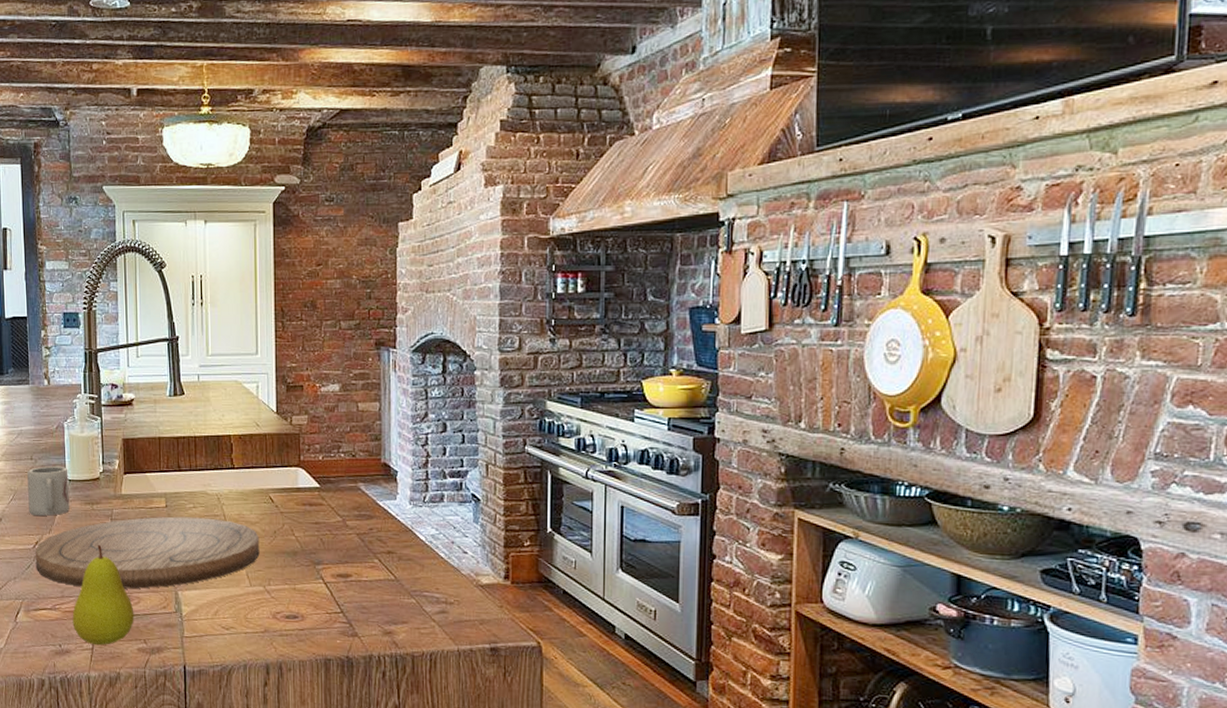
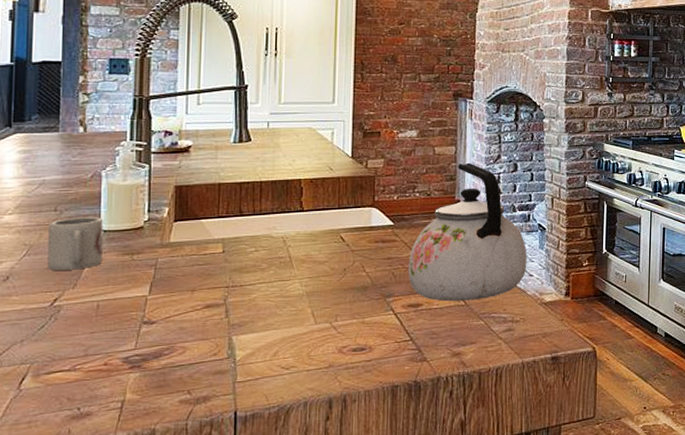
cutting board: present [35,516,260,589] -> none [52,260,328,342]
fruit: present [72,544,134,646] -> none [97,295,178,403]
kettle: none [336,421,460,576] -> present [408,163,527,301]

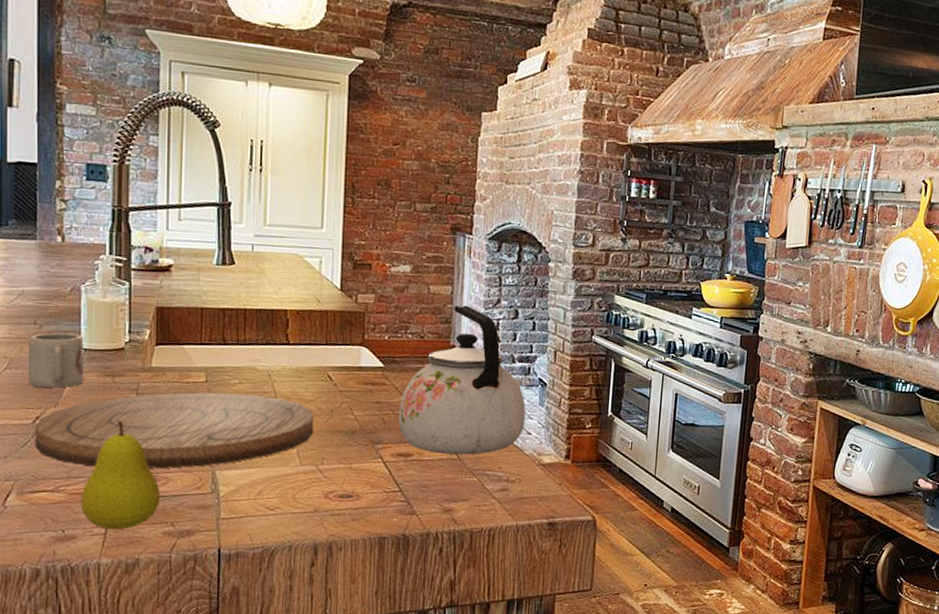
cutting board: none [52,260,328,342] -> present [34,392,314,469]
fruit: none [97,295,178,403] -> present [81,420,161,530]

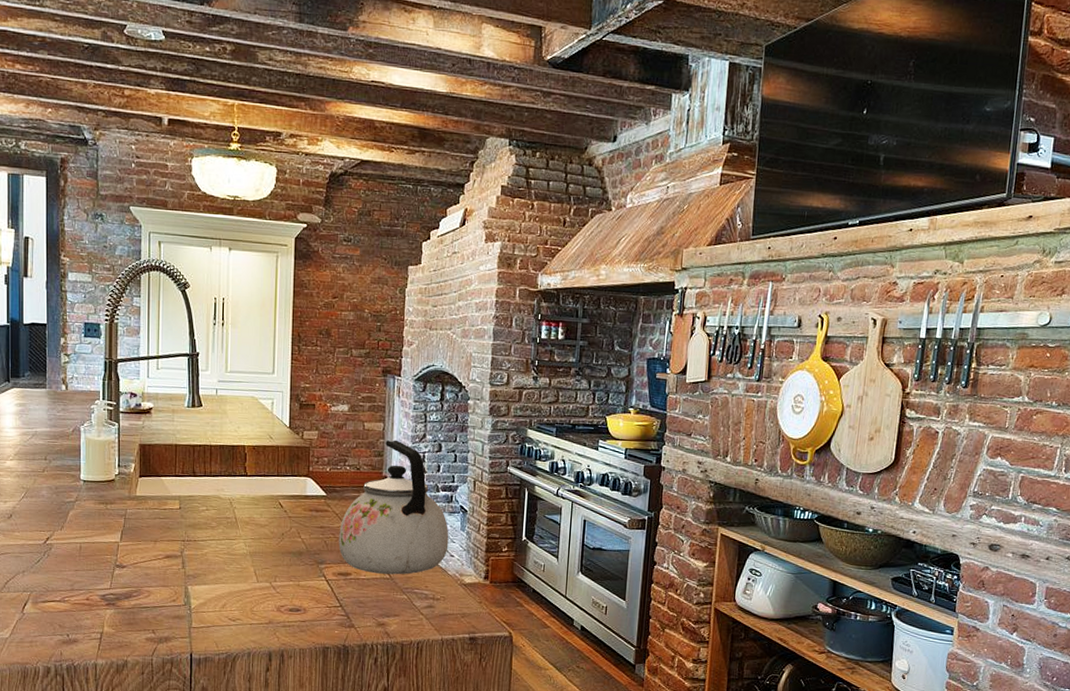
cup: present [29,332,84,388] -> none [41,467,83,514]
cutting board: present [34,392,314,469] -> none [45,517,268,584]
fruit: present [81,420,161,530] -> none [81,541,144,636]

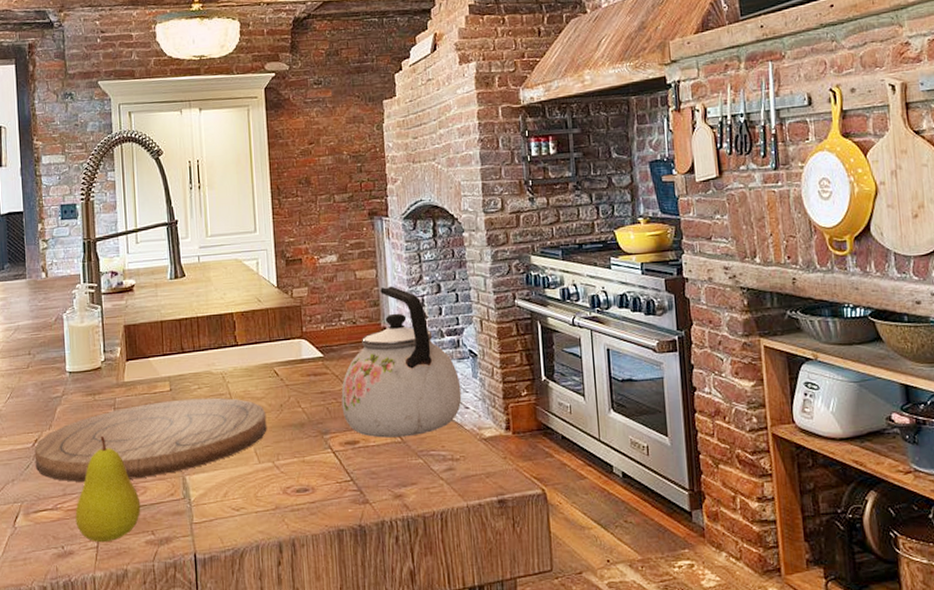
cutting board: none [45,517,268,584] -> present [34,397,267,482]
fruit: none [81,541,144,636] -> present [75,435,141,543]

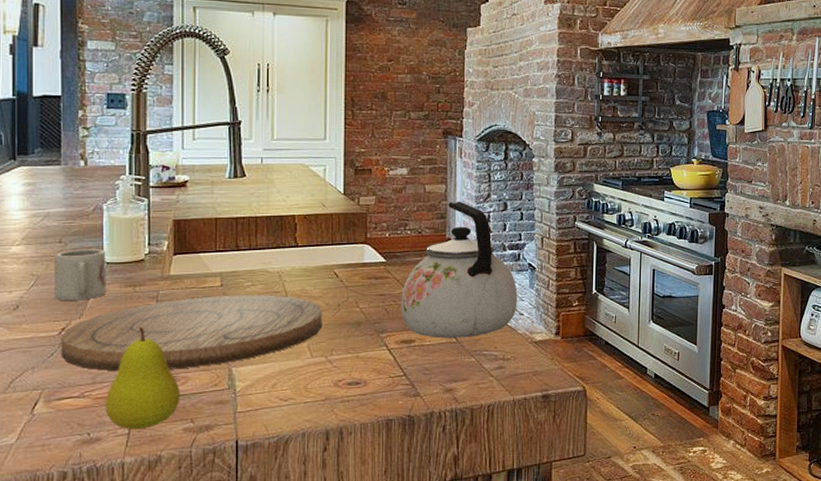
cup: none [25,359,70,412] -> present [54,249,106,300]

